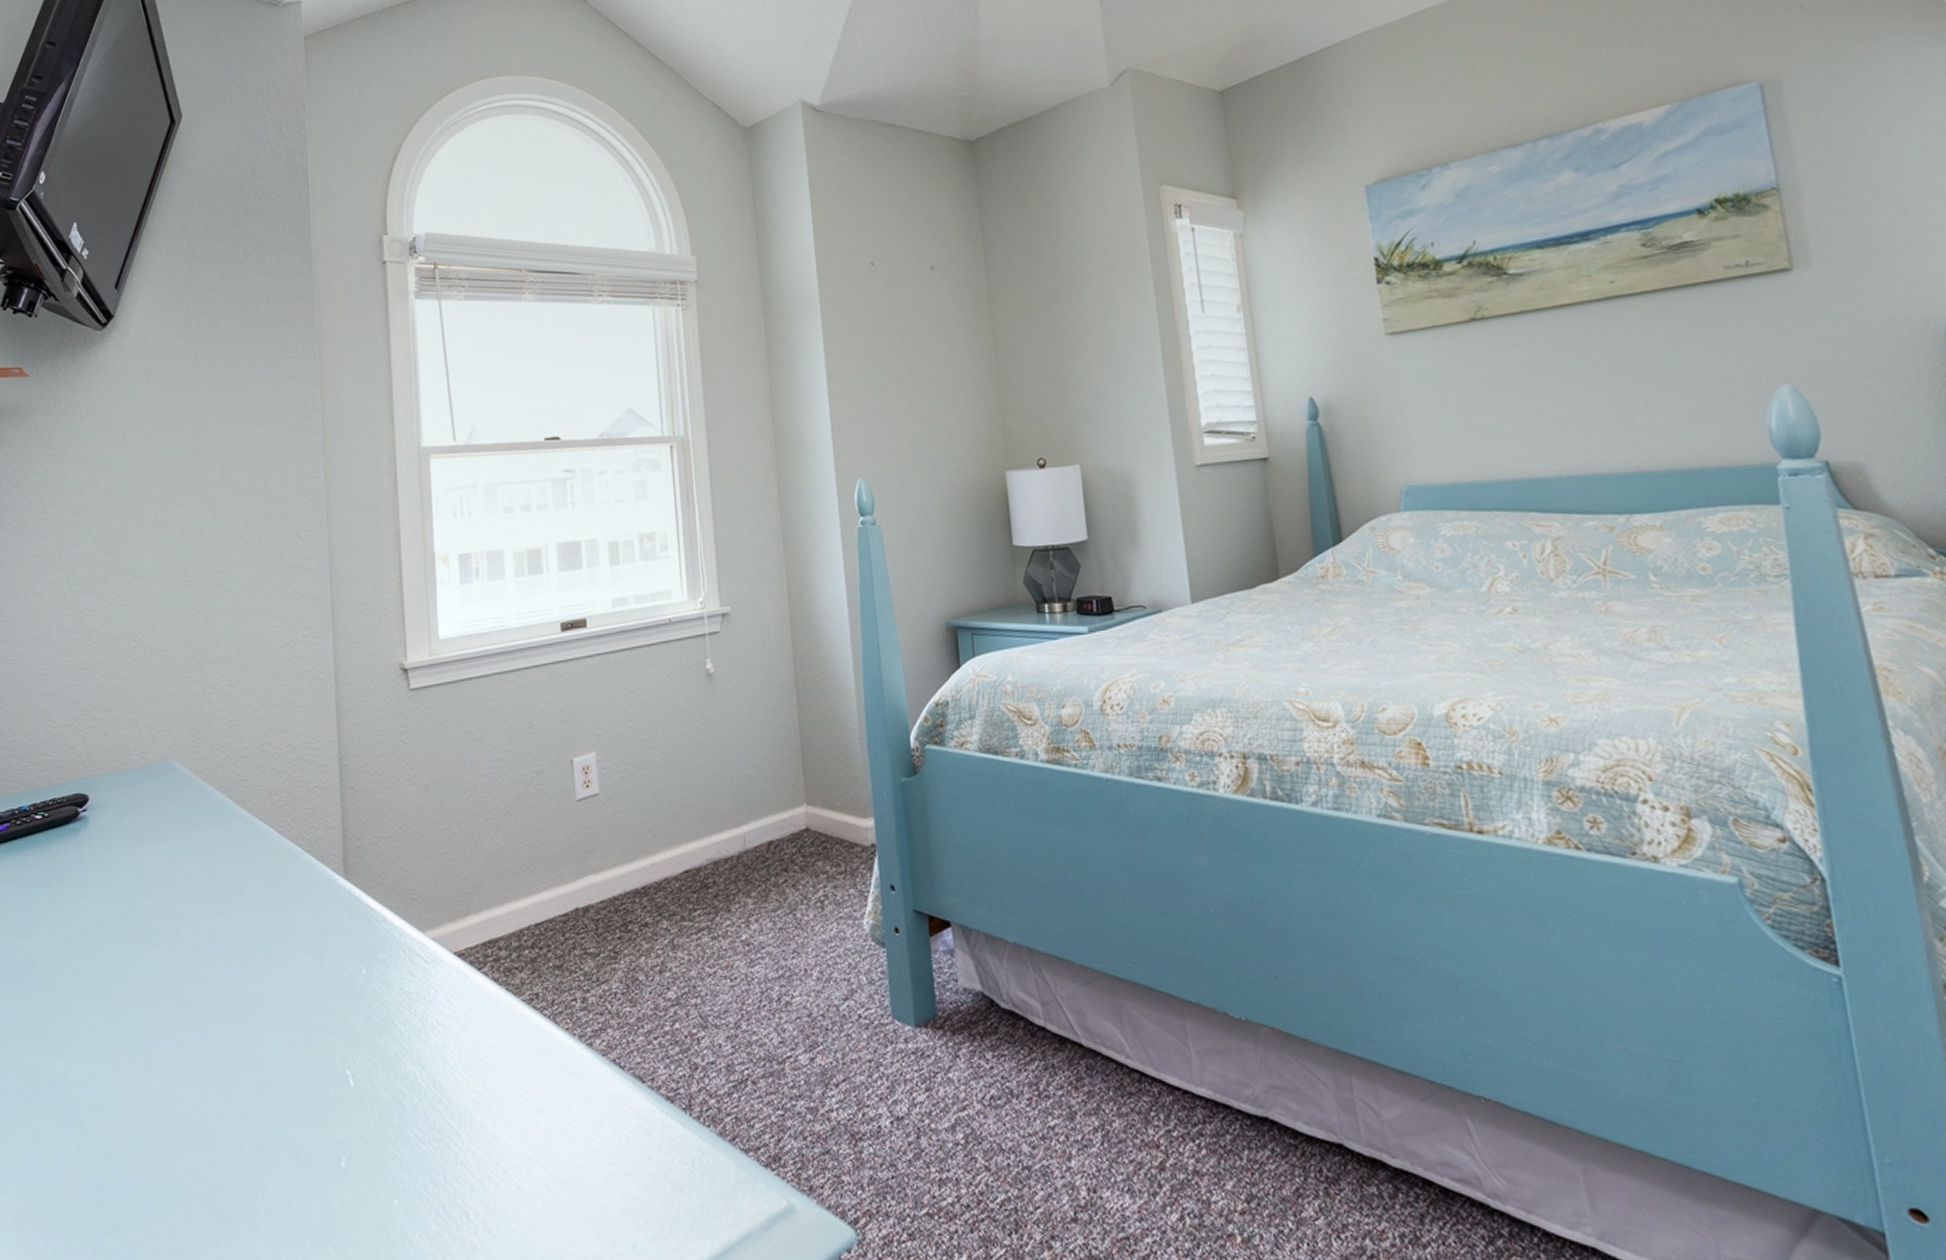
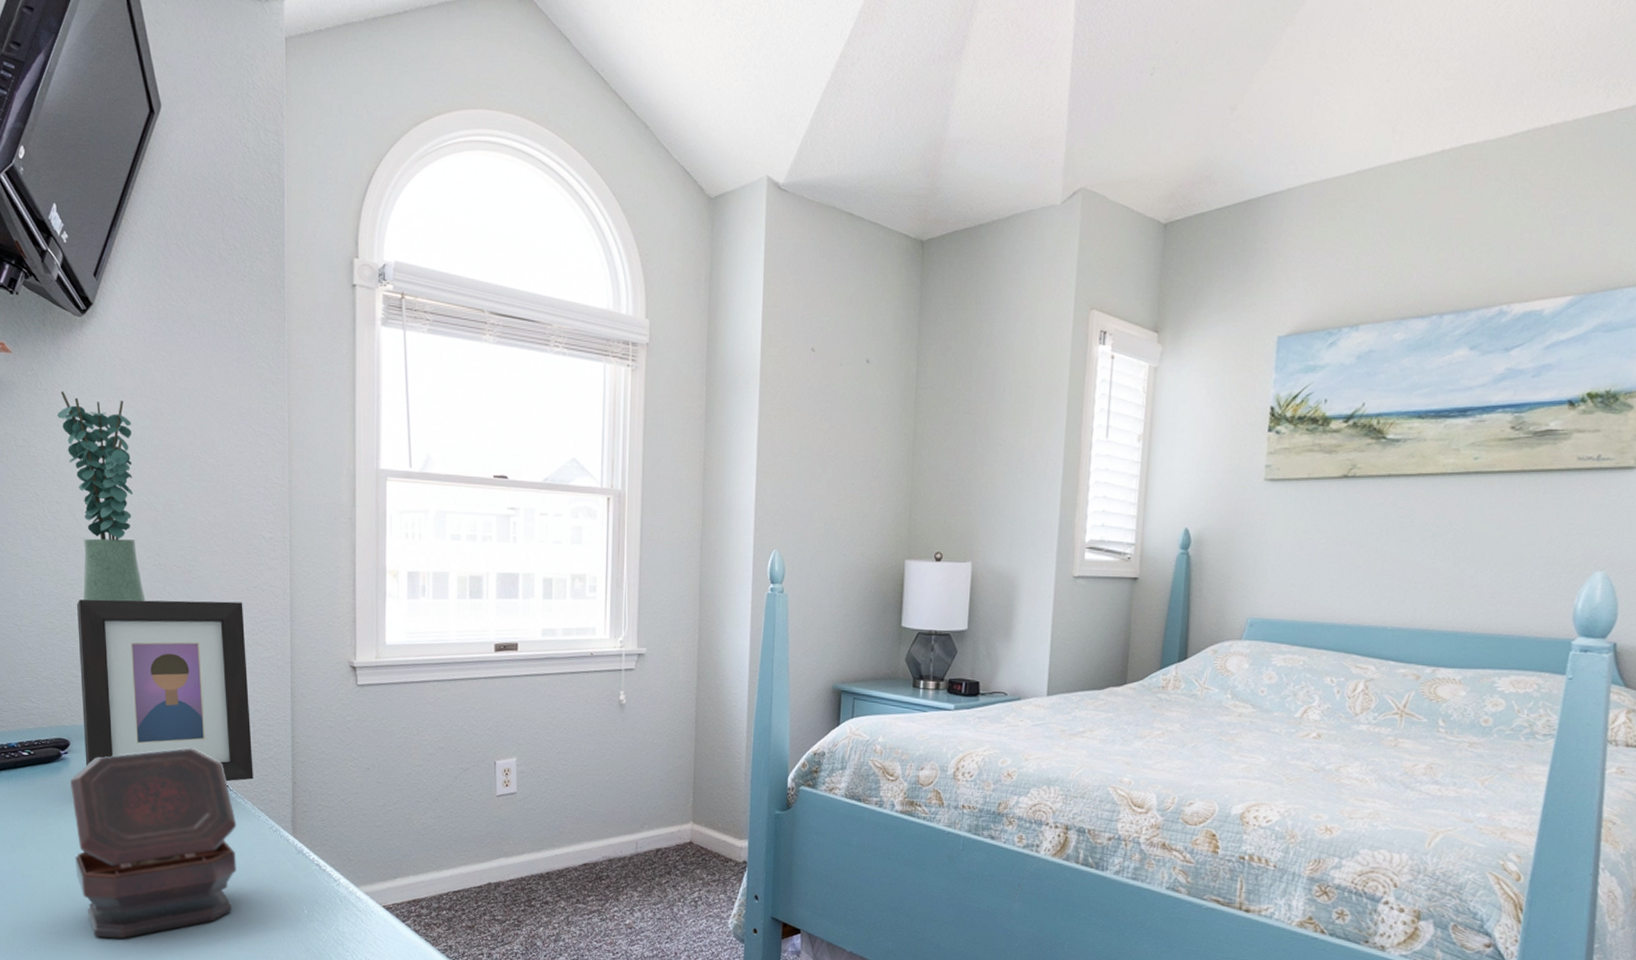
vase: none [76,409,172,632] -> present [56,391,145,602]
jewelry box: none [88,786,282,1033] -> present [69,748,238,939]
picture frame: none [97,611,297,823] -> present [77,599,253,782]

